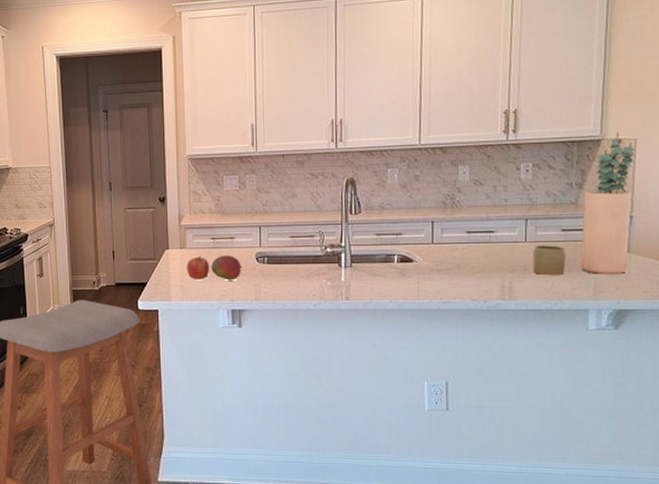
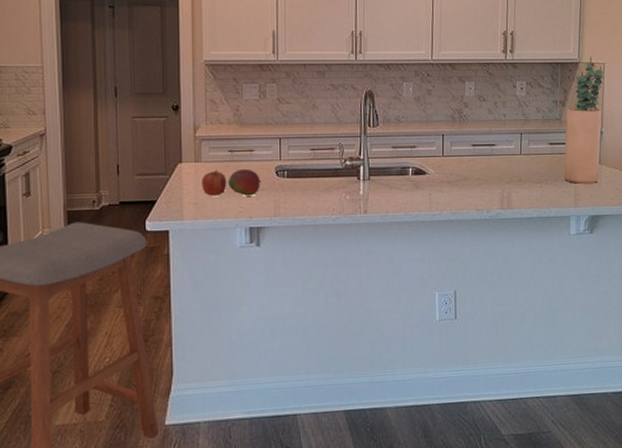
mug: present [532,245,566,276] -> none [526,157,553,186]

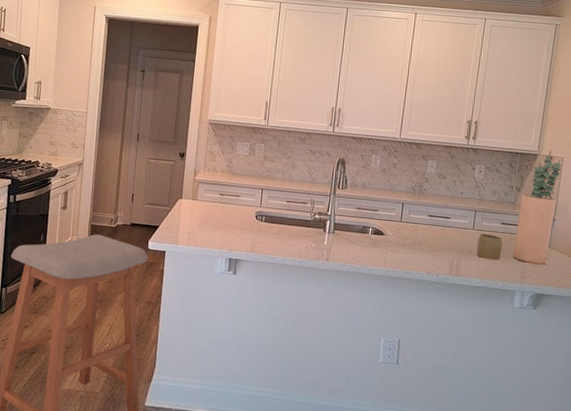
fruit: present [202,169,227,196] -> none [195,207,216,229]
fruit: present [229,168,262,196] -> none [216,210,244,233]
mug: none [526,157,553,186] -> present [476,233,503,261]

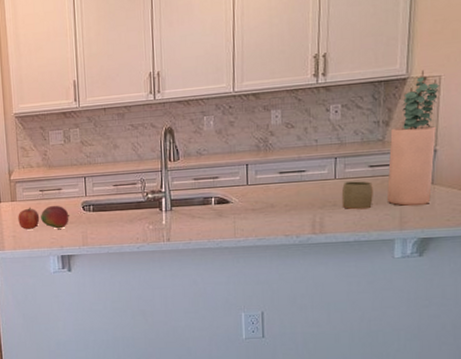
fruit: none [195,207,216,229] -> present [18,207,40,230]
fruit: none [216,210,244,233] -> present [41,205,70,229]

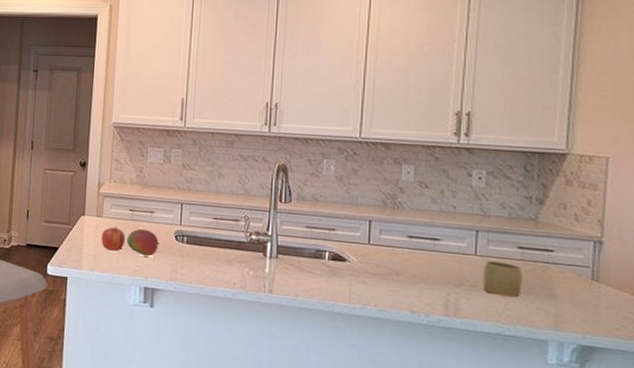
vase: present [386,70,439,207] -> none [539,148,606,307]

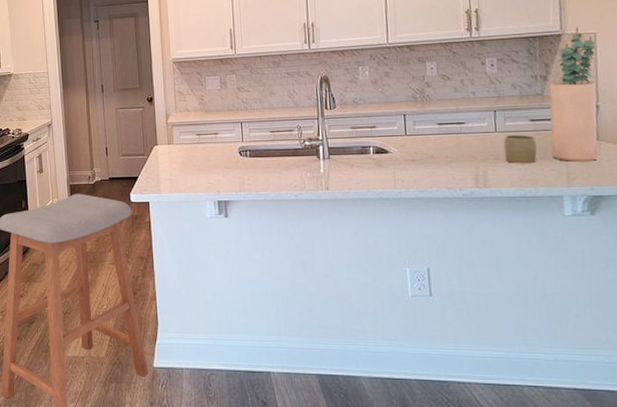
fruit: present [101,226,126,252] -> none [174,150,196,173]
fruit: present [127,228,160,257] -> none [197,149,227,174]
vase: none [539,148,606,307] -> present [549,27,598,163]

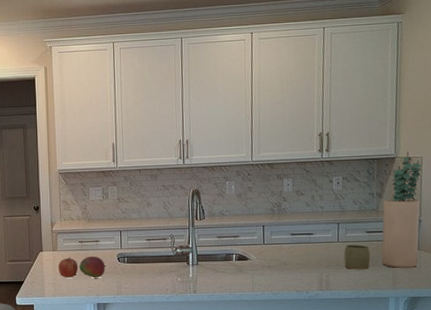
fruit: none [174,150,196,173] -> present [58,256,79,278]
fruit: none [197,149,227,174] -> present [79,256,107,278]

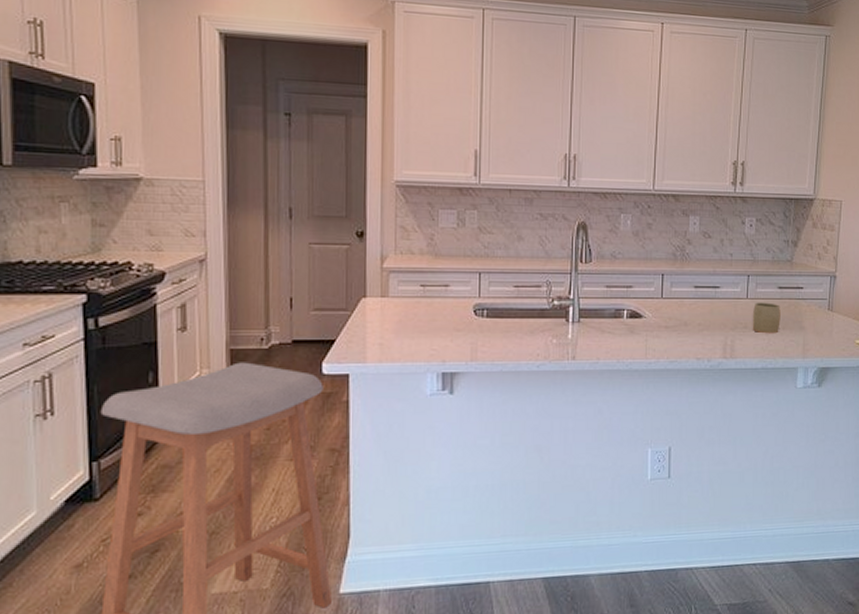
fruit: present [58,256,79,278] -> none [388,306,418,336]
fruit: present [79,256,107,278] -> none [419,306,458,337]
vase: present [381,151,422,269] -> none [792,193,840,334]

